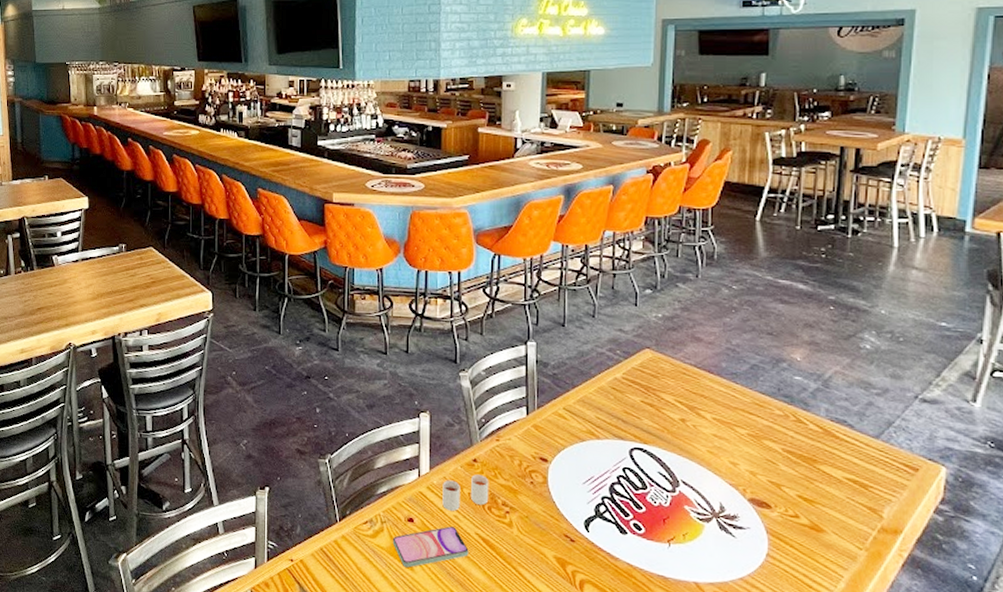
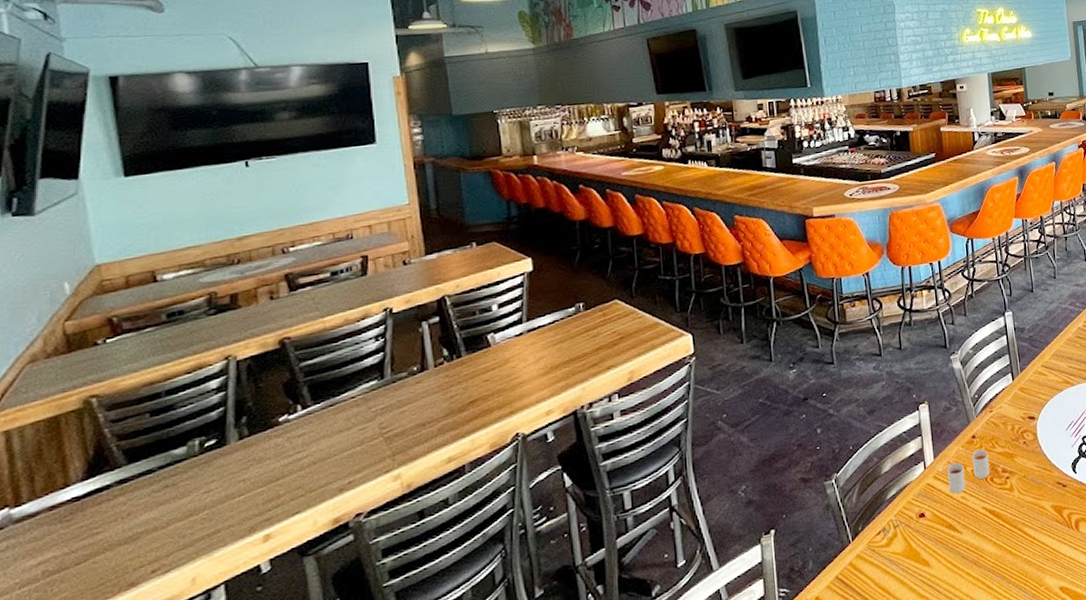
smartphone: present [392,526,469,568] -> none [906,508,979,566]

